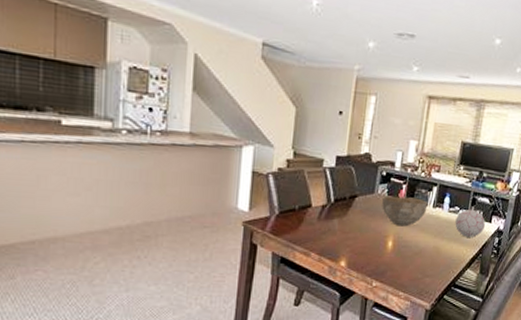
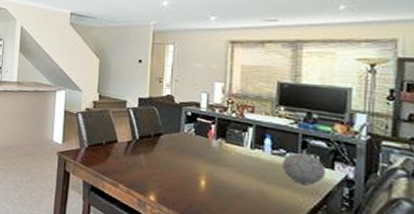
bowl: present [382,195,428,227] -> none [190,134,244,167]

